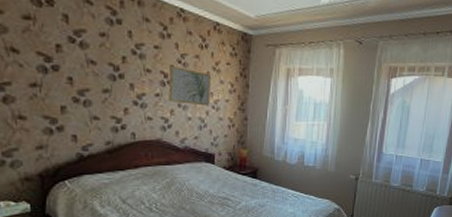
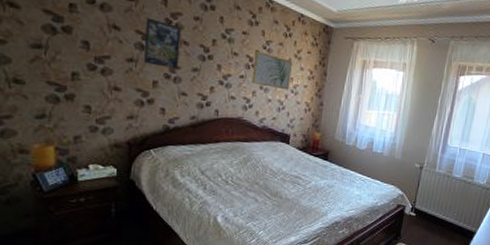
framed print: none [47,37,88,91] -> present [143,18,181,69]

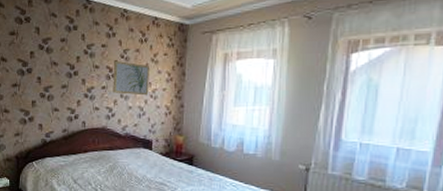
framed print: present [143,18,181,69] -> none [24,47,51,88]

